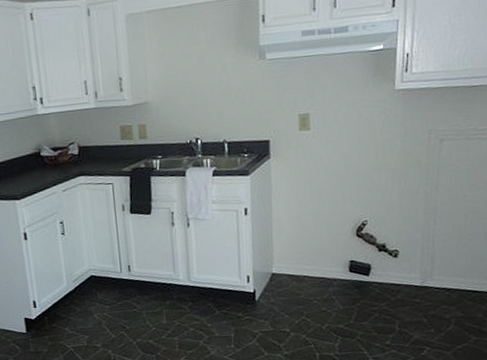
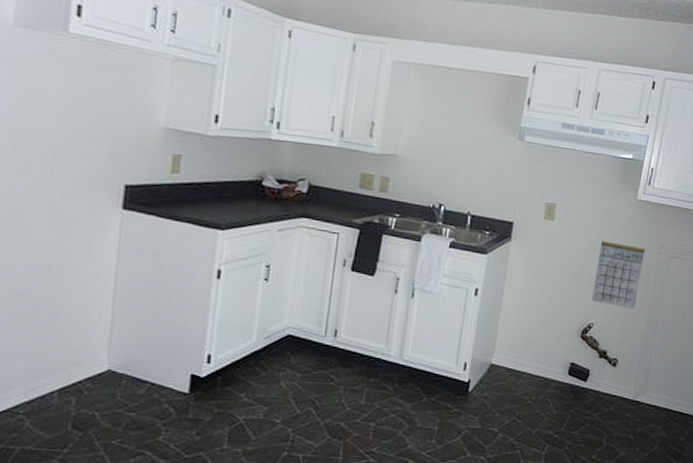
calendar: none [361,136,413,201] -> present [592,241,646,310]

